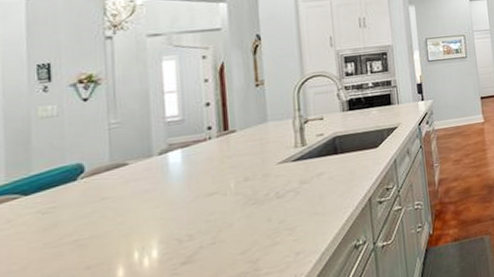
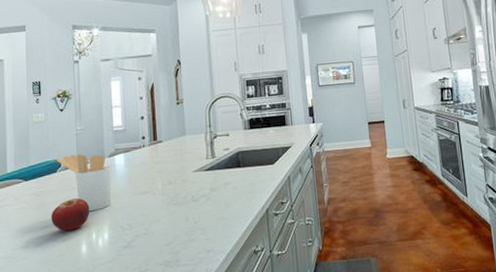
fruit: none [67,210,130,255] -> present [51,197,90,231]
utensil holder: none [75,153,164,226] -> present [56,154,112,212]

